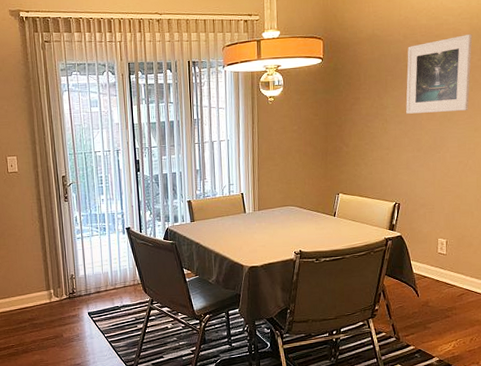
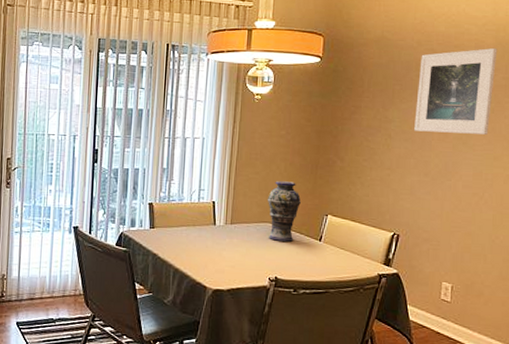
vase: none [287,169,315,220] -> present [267,181,301,242]

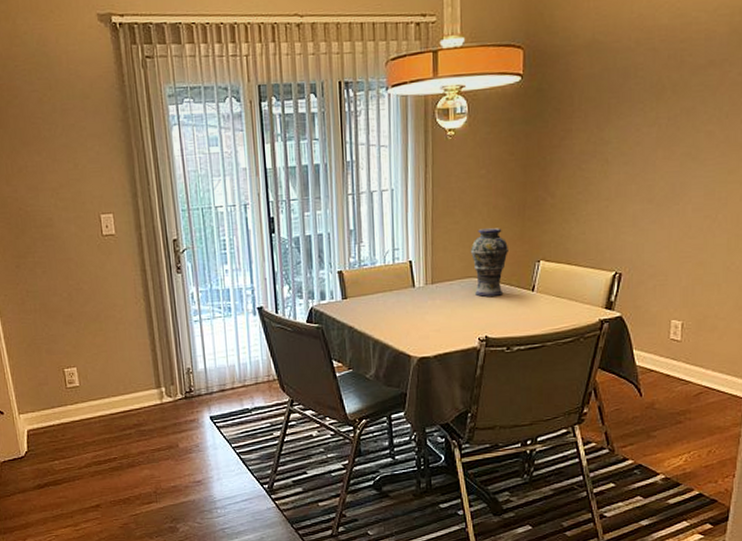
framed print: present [414,48,498,135] -> none [635,38,732,151]

